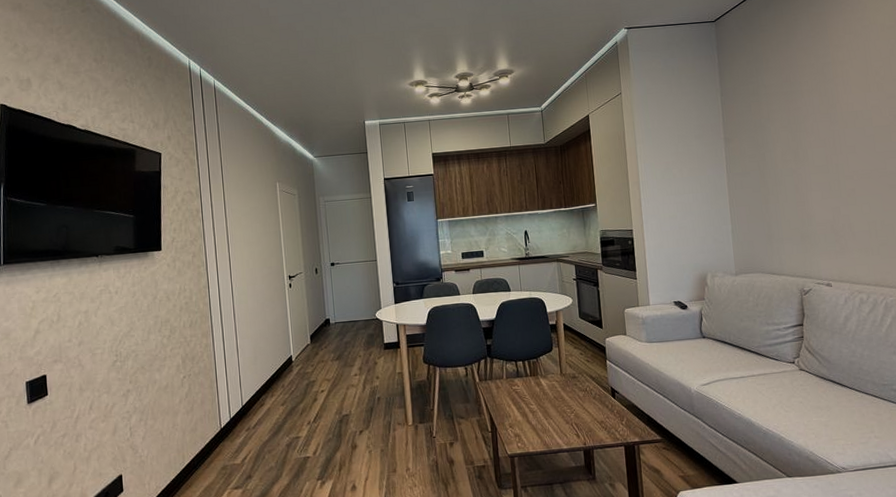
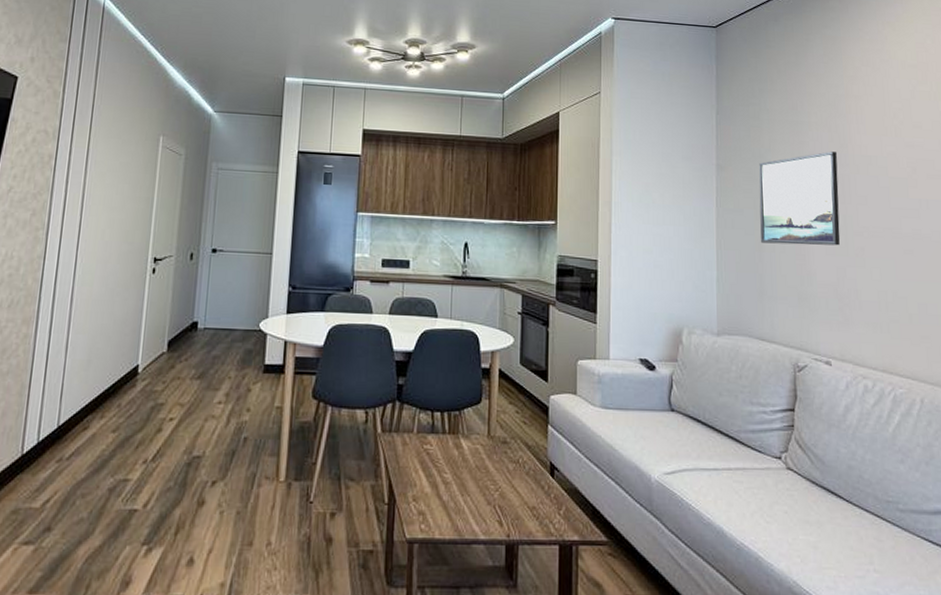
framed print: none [760,112,834,197] -> present [759,151,841,246]

